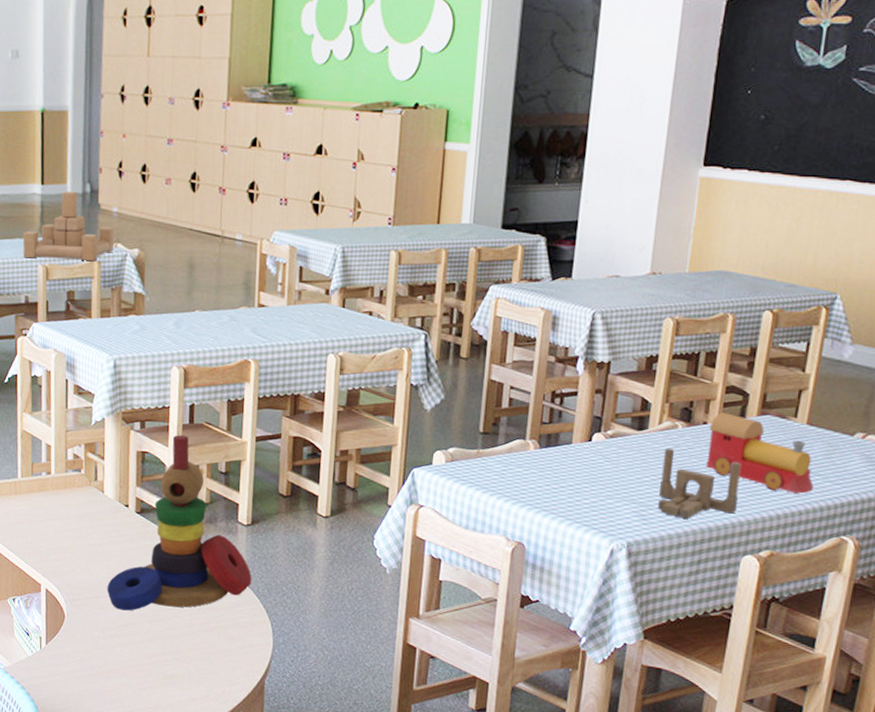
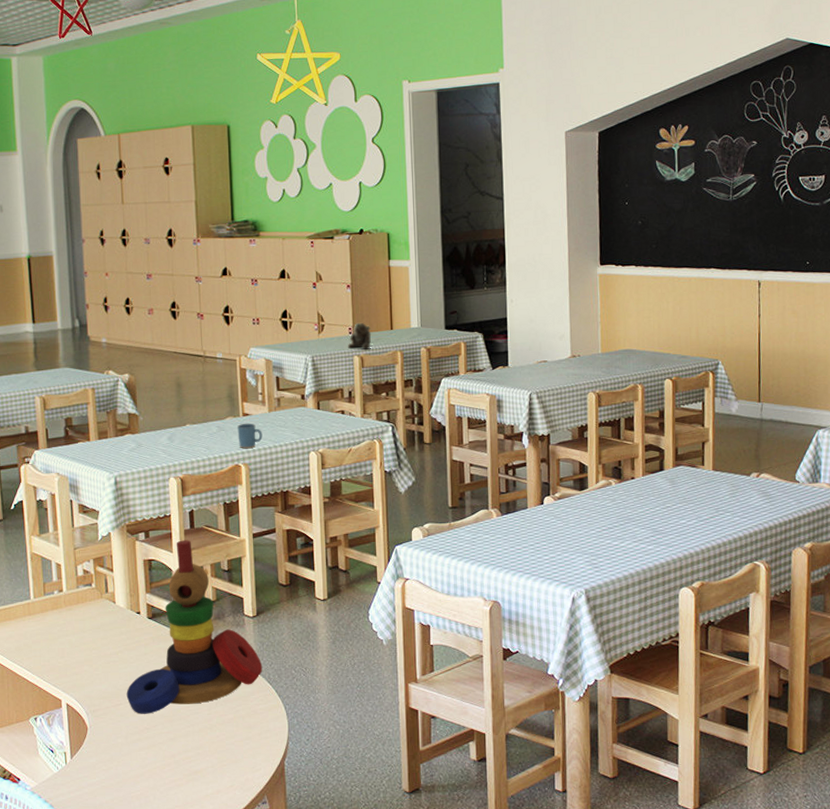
building blocks: present [22,191,114,262] -> none [18,327,106,392]
mug: none [250,315,278,343] -> present [237,424,263,448]
stuffed animal: none [384,212,414,245] -> present [347,322,372,350]
toy blocks: present [658,448,741,519] -> none [603,502,669,562]
toy train: present [706,412,814,494] -> none [637,468,726,530]

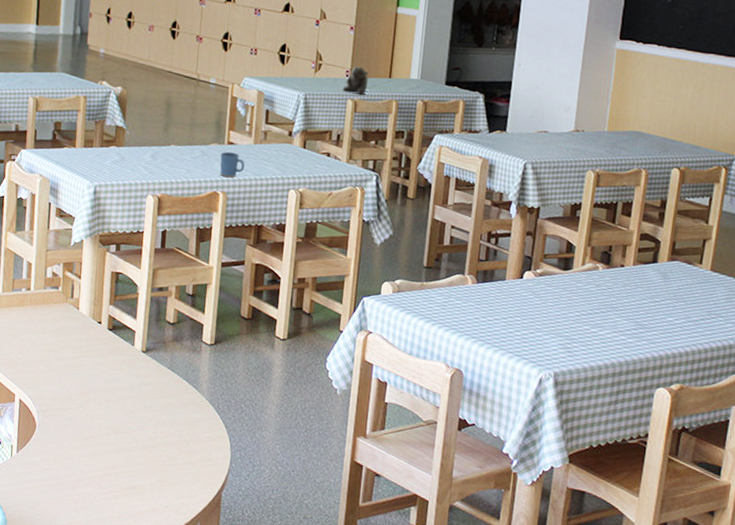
stacking toy: present [126,540,263,714] -> none [77,258,213,423]

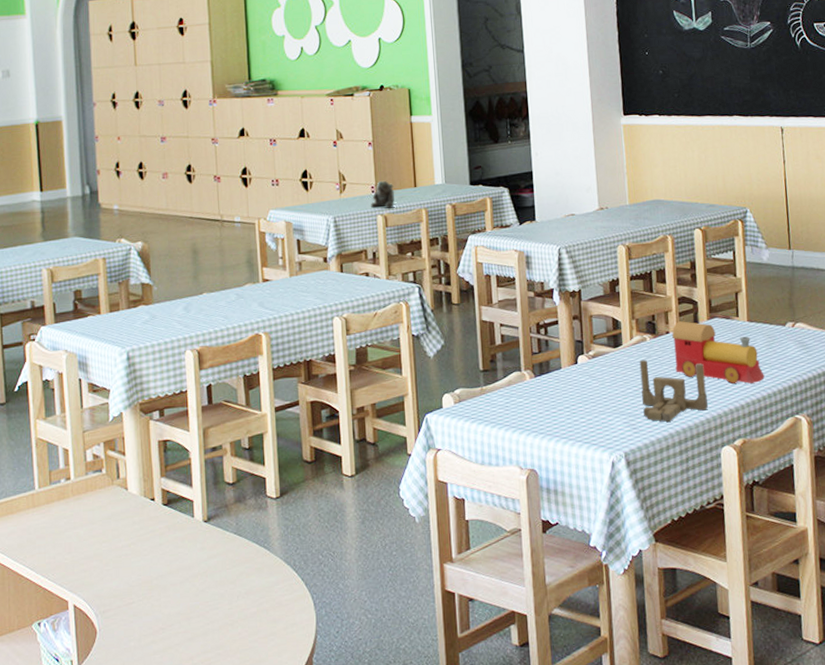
mug: present [220,152,245,177] -> none [257,290,284,316]
toy blocks: none [581,287,654,353] -> present [639,359,708,422]
toy train: none [623,257,717,333] -> present [672,321,765,384]

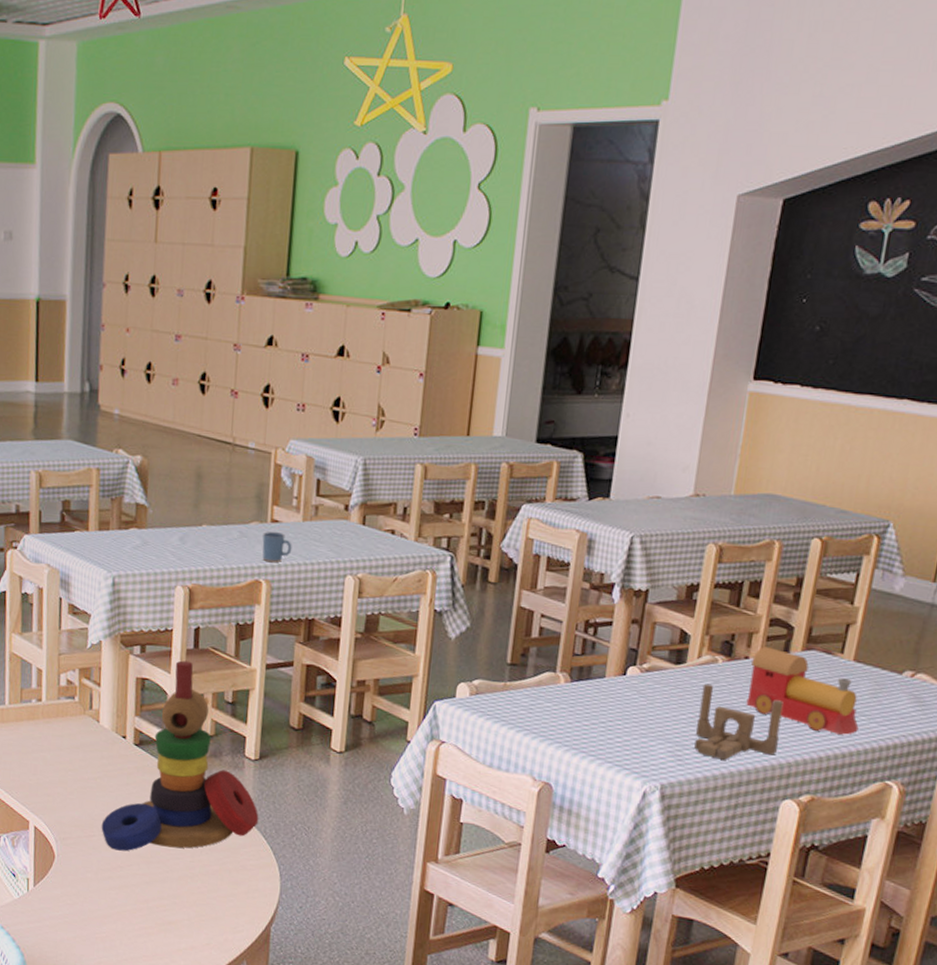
stacking toy: none [139,417,288,613] -> present [101,660,259,851]
mug: none [257,290,284,316] -> present [262,532,292,562]
stuffed animal: present [370,180,395,209] -> none [409,422,442,459]

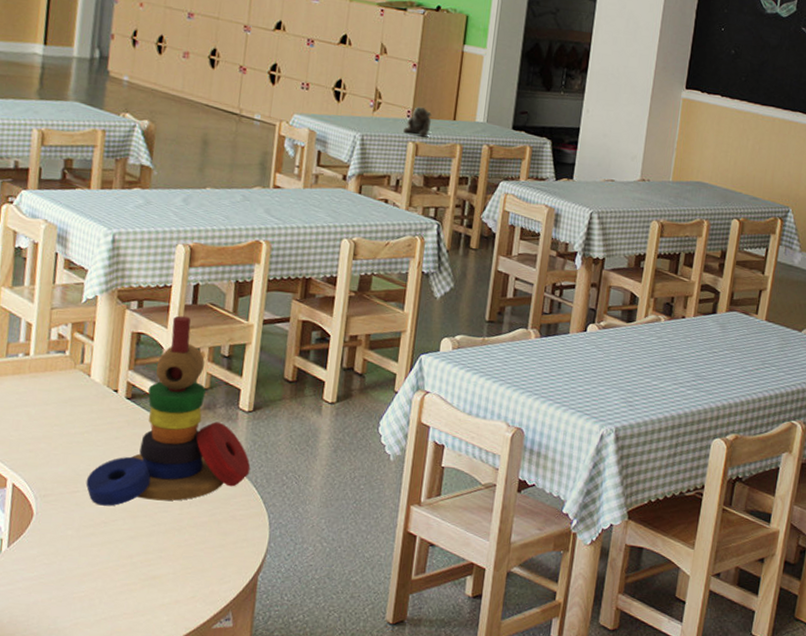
mug: present [262,532,292,562] -> none [263,196,293,225]
stuffed animal: none [409,422,442,459] -> present [402,106,432,138]
toy blocks: present [694,683,784,760] -> none [642,339,713,405]
toy train: present [746,647,859,735] -> none [683,308,771,383]

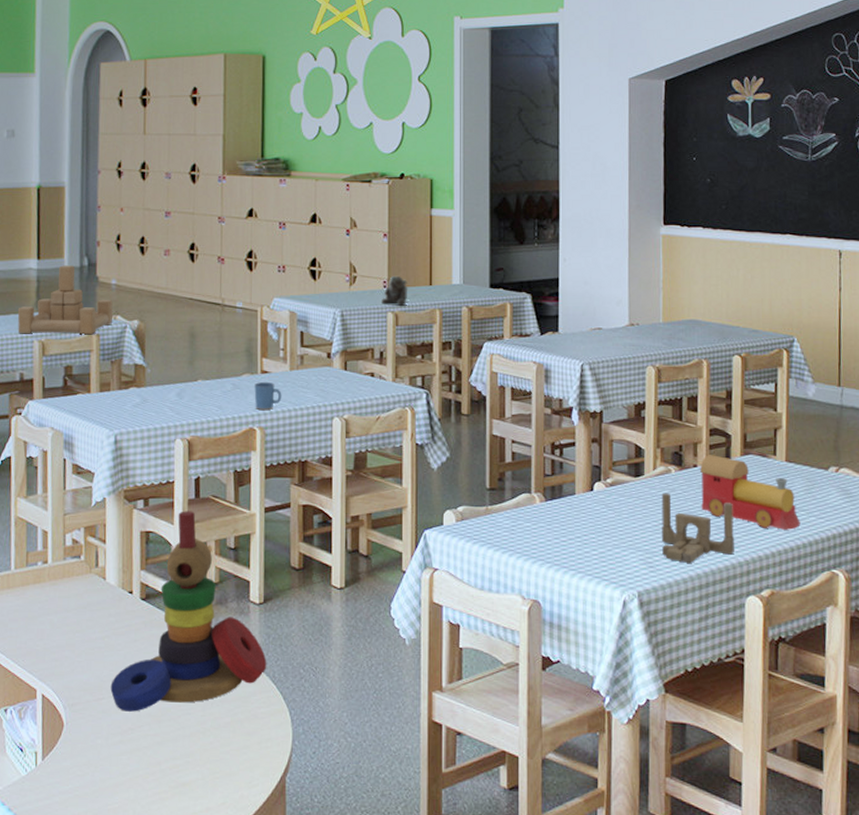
building blocks: none [15,54,123,130] -> present [17,265,113,335]
mug: none [263,196,293,225] -> present [254,382,282,410]
toy blocks: none [642,339,713,405] -> present [661,492,735,563]
toy train: none [683,308,771,383] -> present [700,455,801,530]

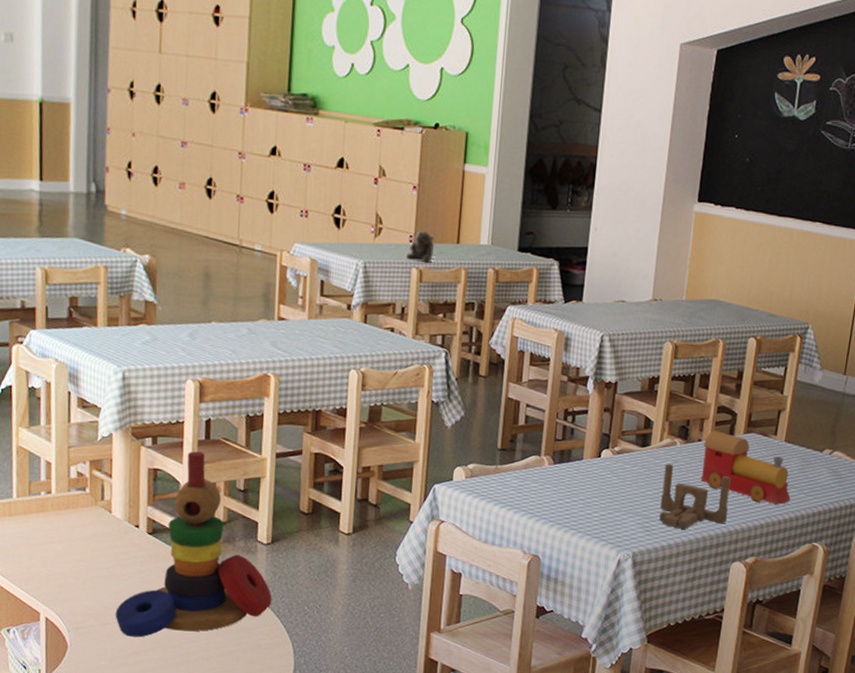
building blocks: present [17,265,113,335] -> none [18,189,123,267]
mug: present [254,382,282,410] -> none [270,329,299,357]

